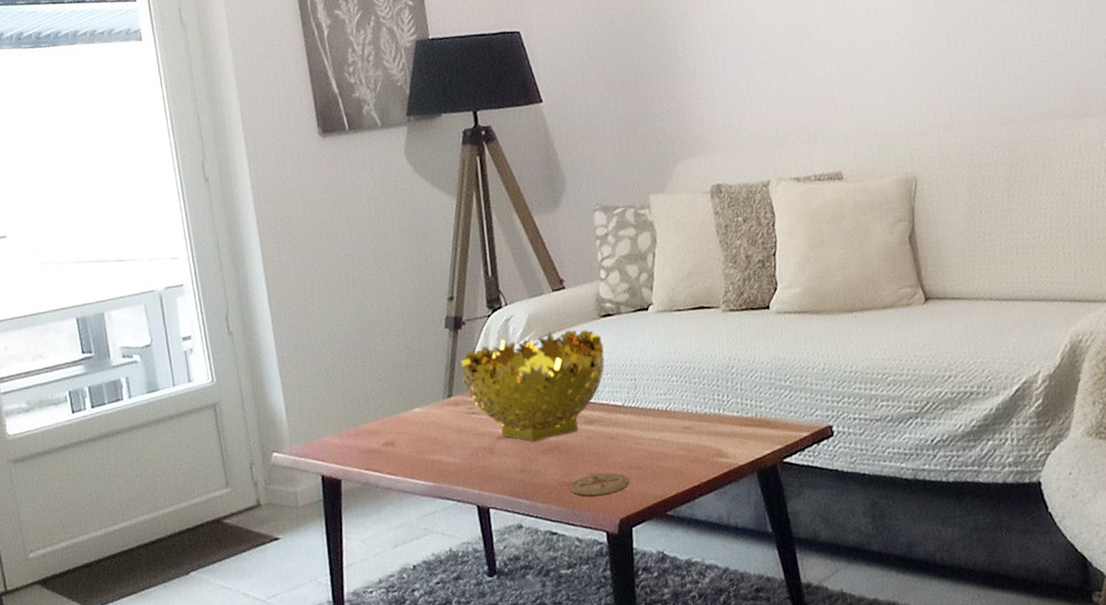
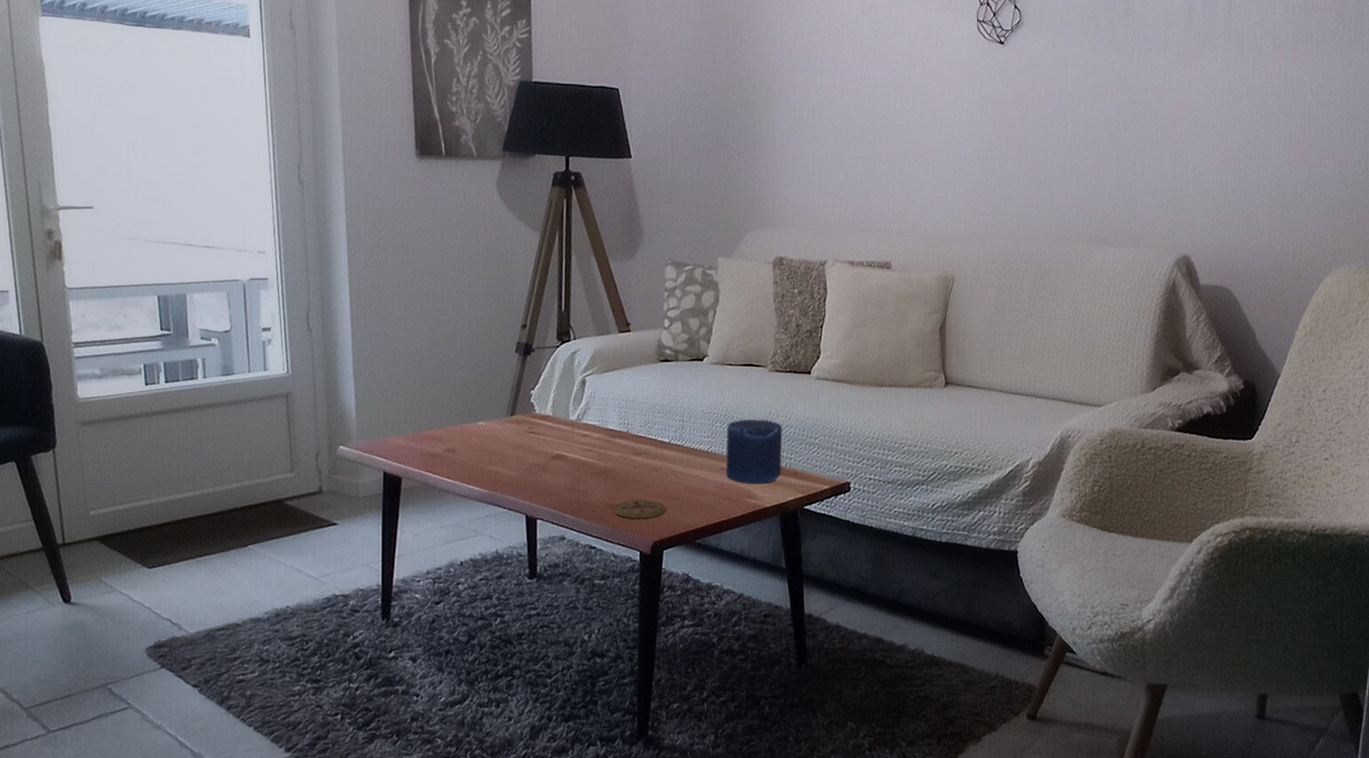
decorative bowl: present [461,329,605,442] -> none [527,368,659,465]
candle: none [684,366,752,441] -> present [726,419,783,483]

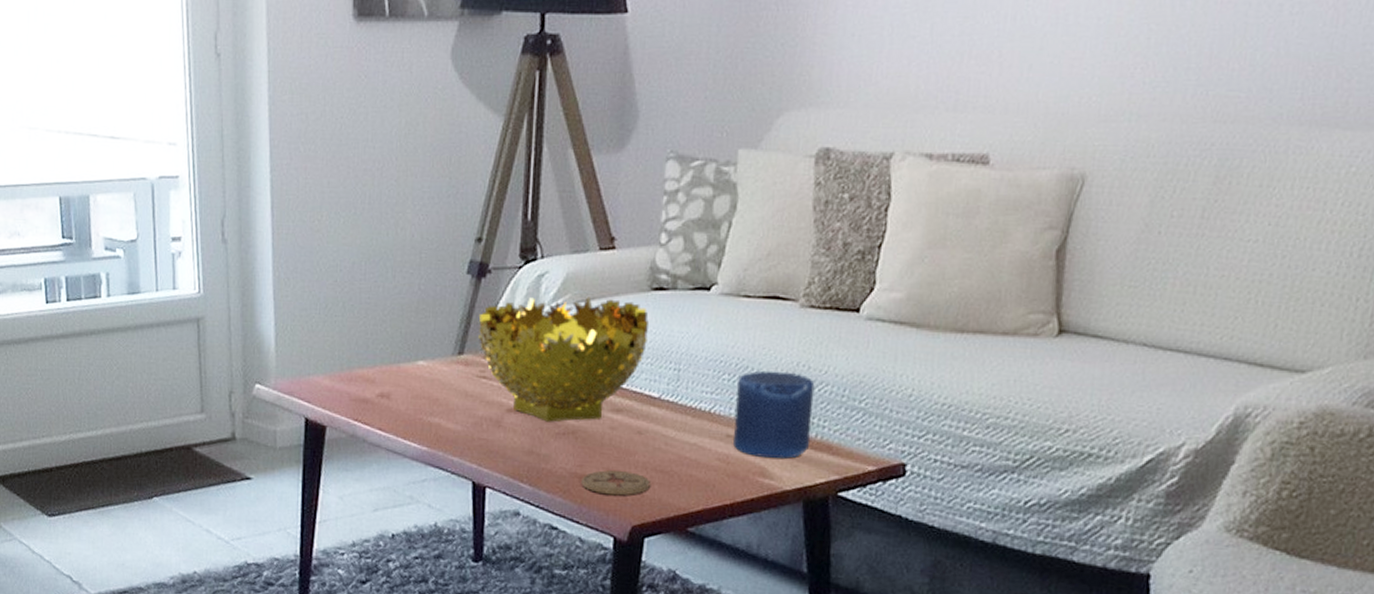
decorative bowl: none [527,368,659,465] -> present [479,297,650,422]

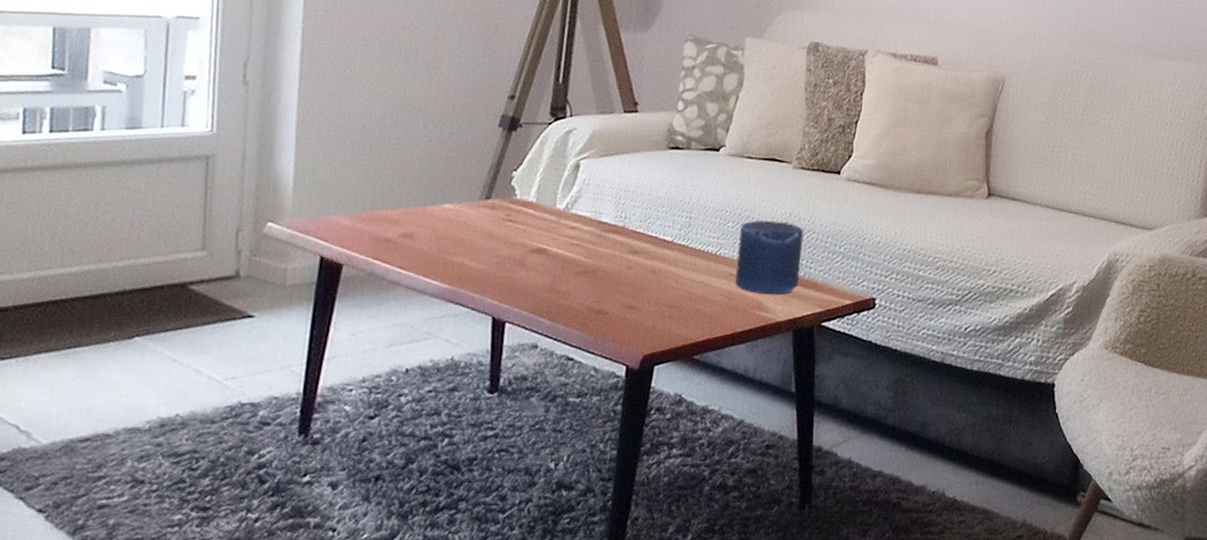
decorative bowl: present [479,297,650,422] -> none [506,150,666,262]
coaster: present [581,470,650,496] -> none [598,305,662,328]

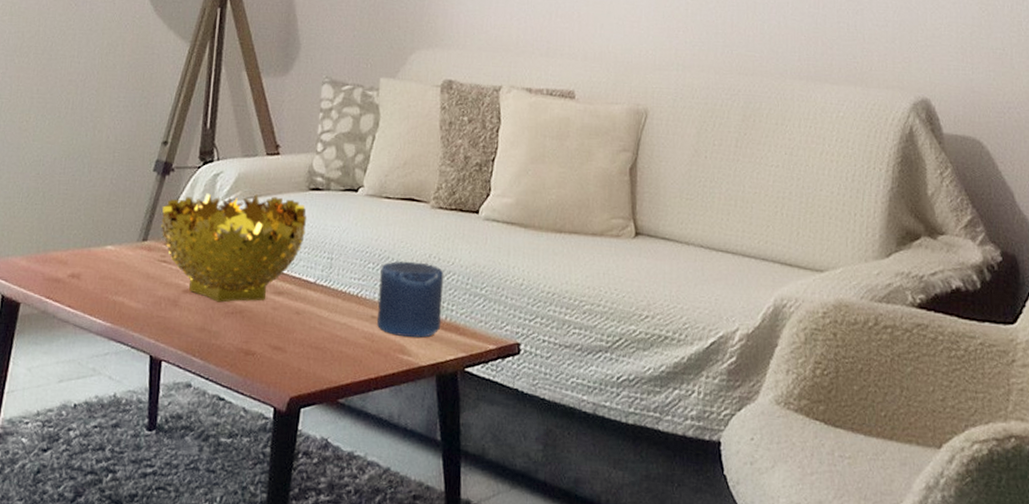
decorative bowl: none [506,150,666,262] -> present [161,193,308,303]

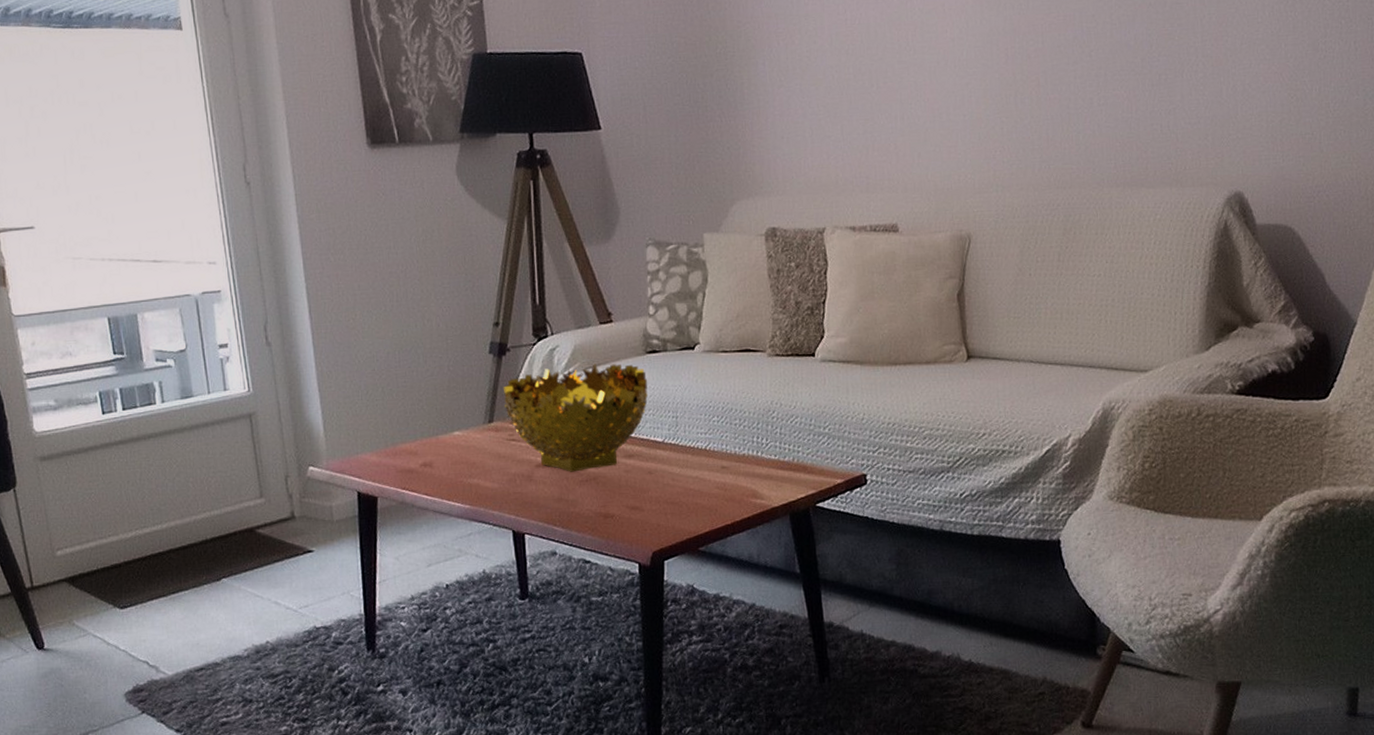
candle: present [377,261,444,338] -> none [725,410,789,482]

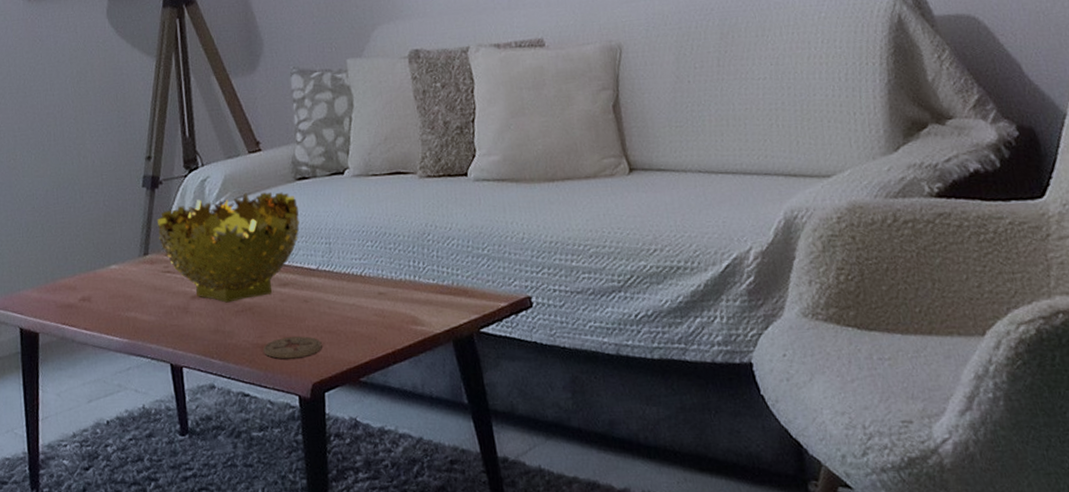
coaster: none [606,506,664,528] -> present [263,336,322,359]

